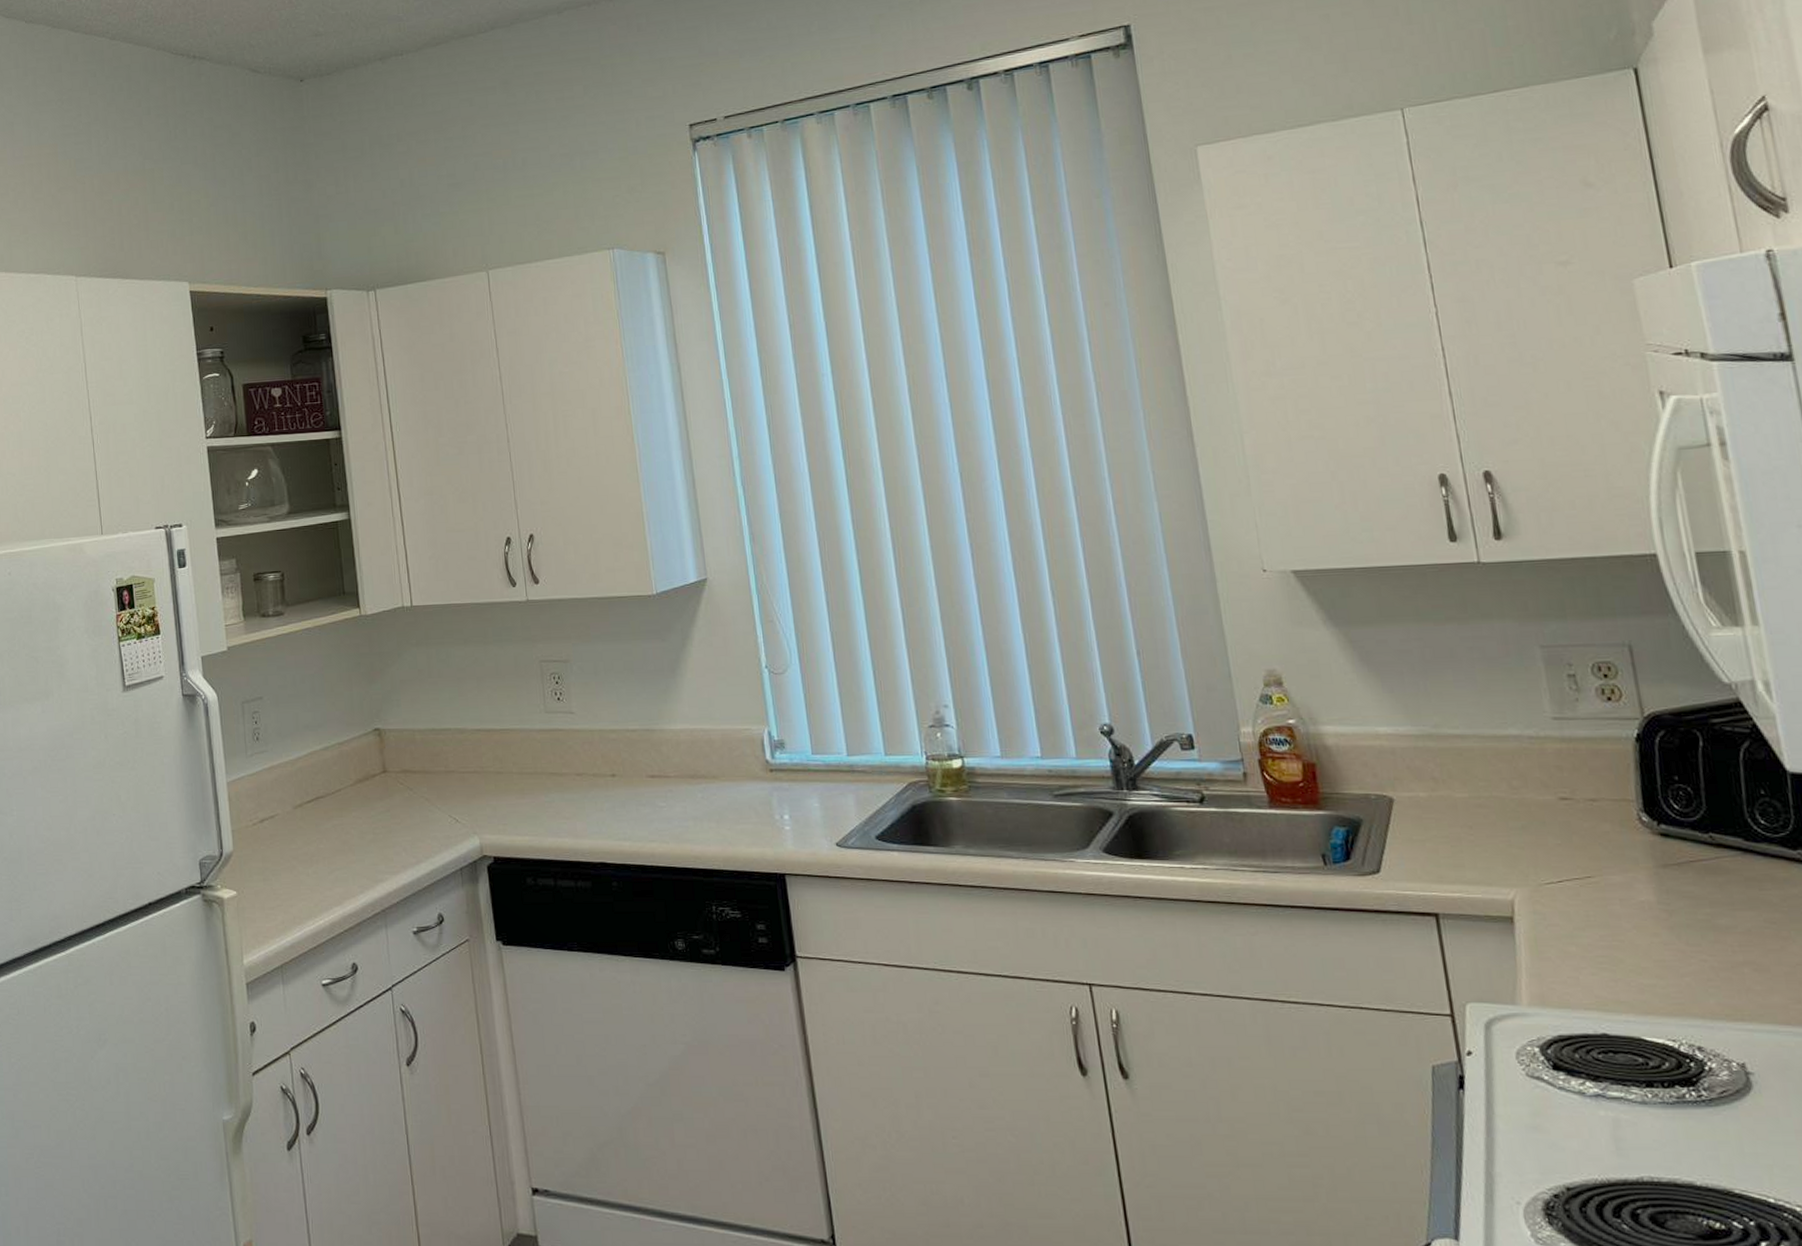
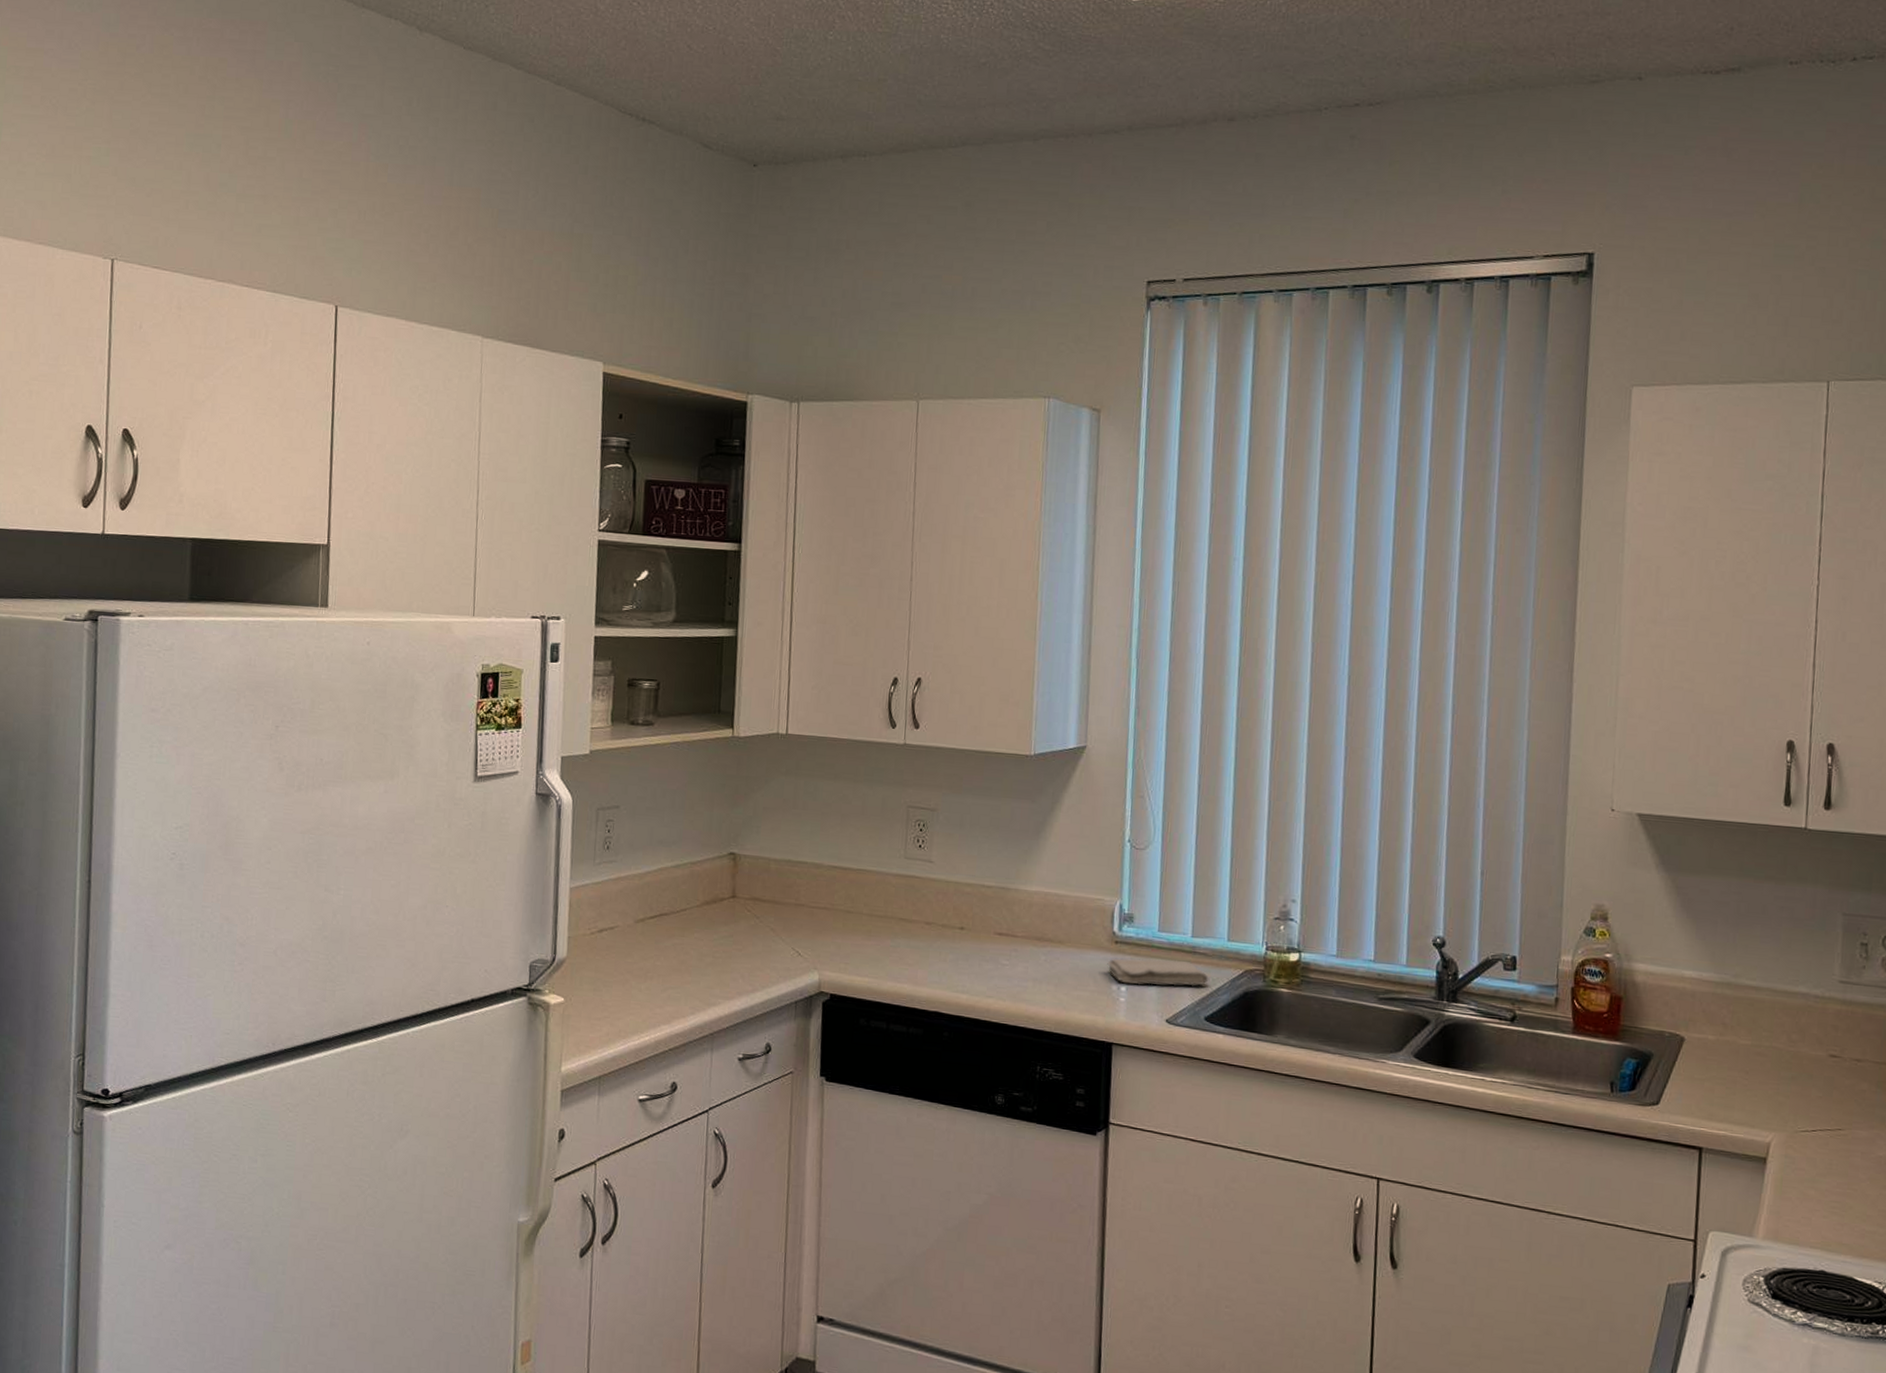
washcloth: none [765,781,873,812] -> present [1107,958,1209,986]

